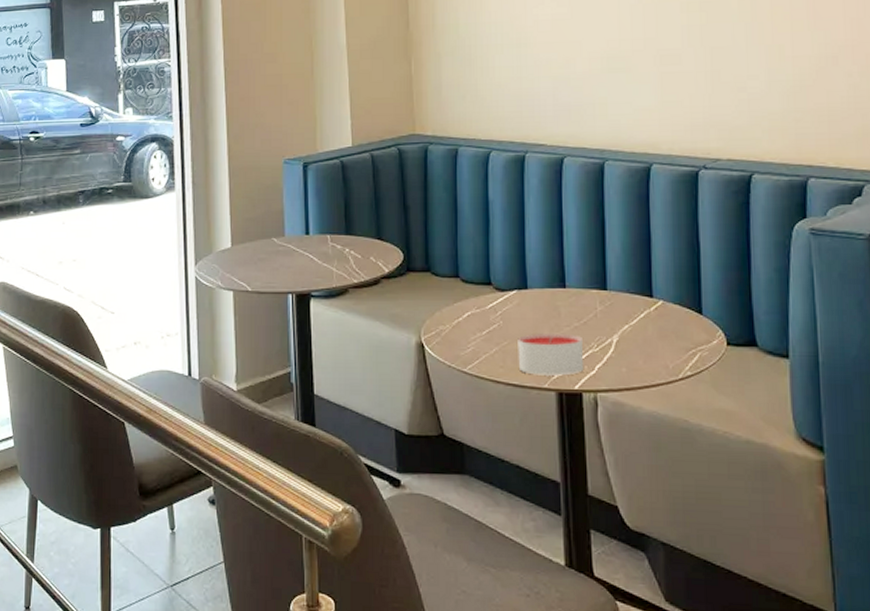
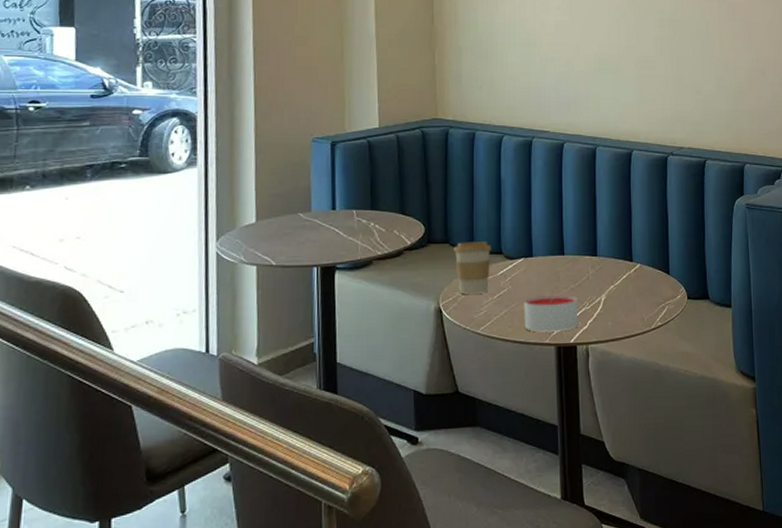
coffee cup: none [436,271,479,329] -> present [454,242,492,294]

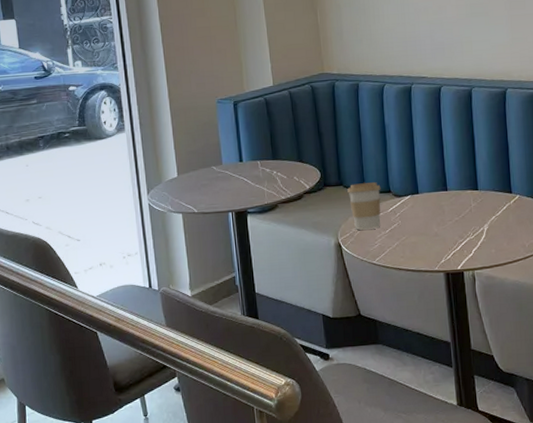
candle: present [524,294,579,332] -> none [413,227,464,261]

